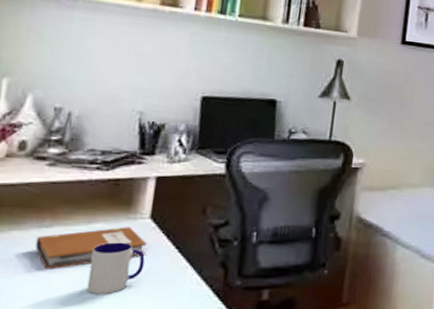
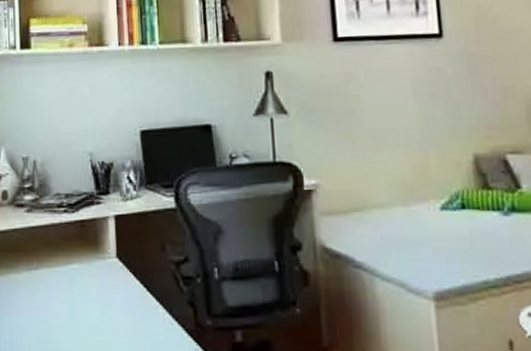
notebook: present [35,227,147,270] -> none [29,267,119,310]
mug: present [86,242,145,295] -> none [74,282,119,334]

